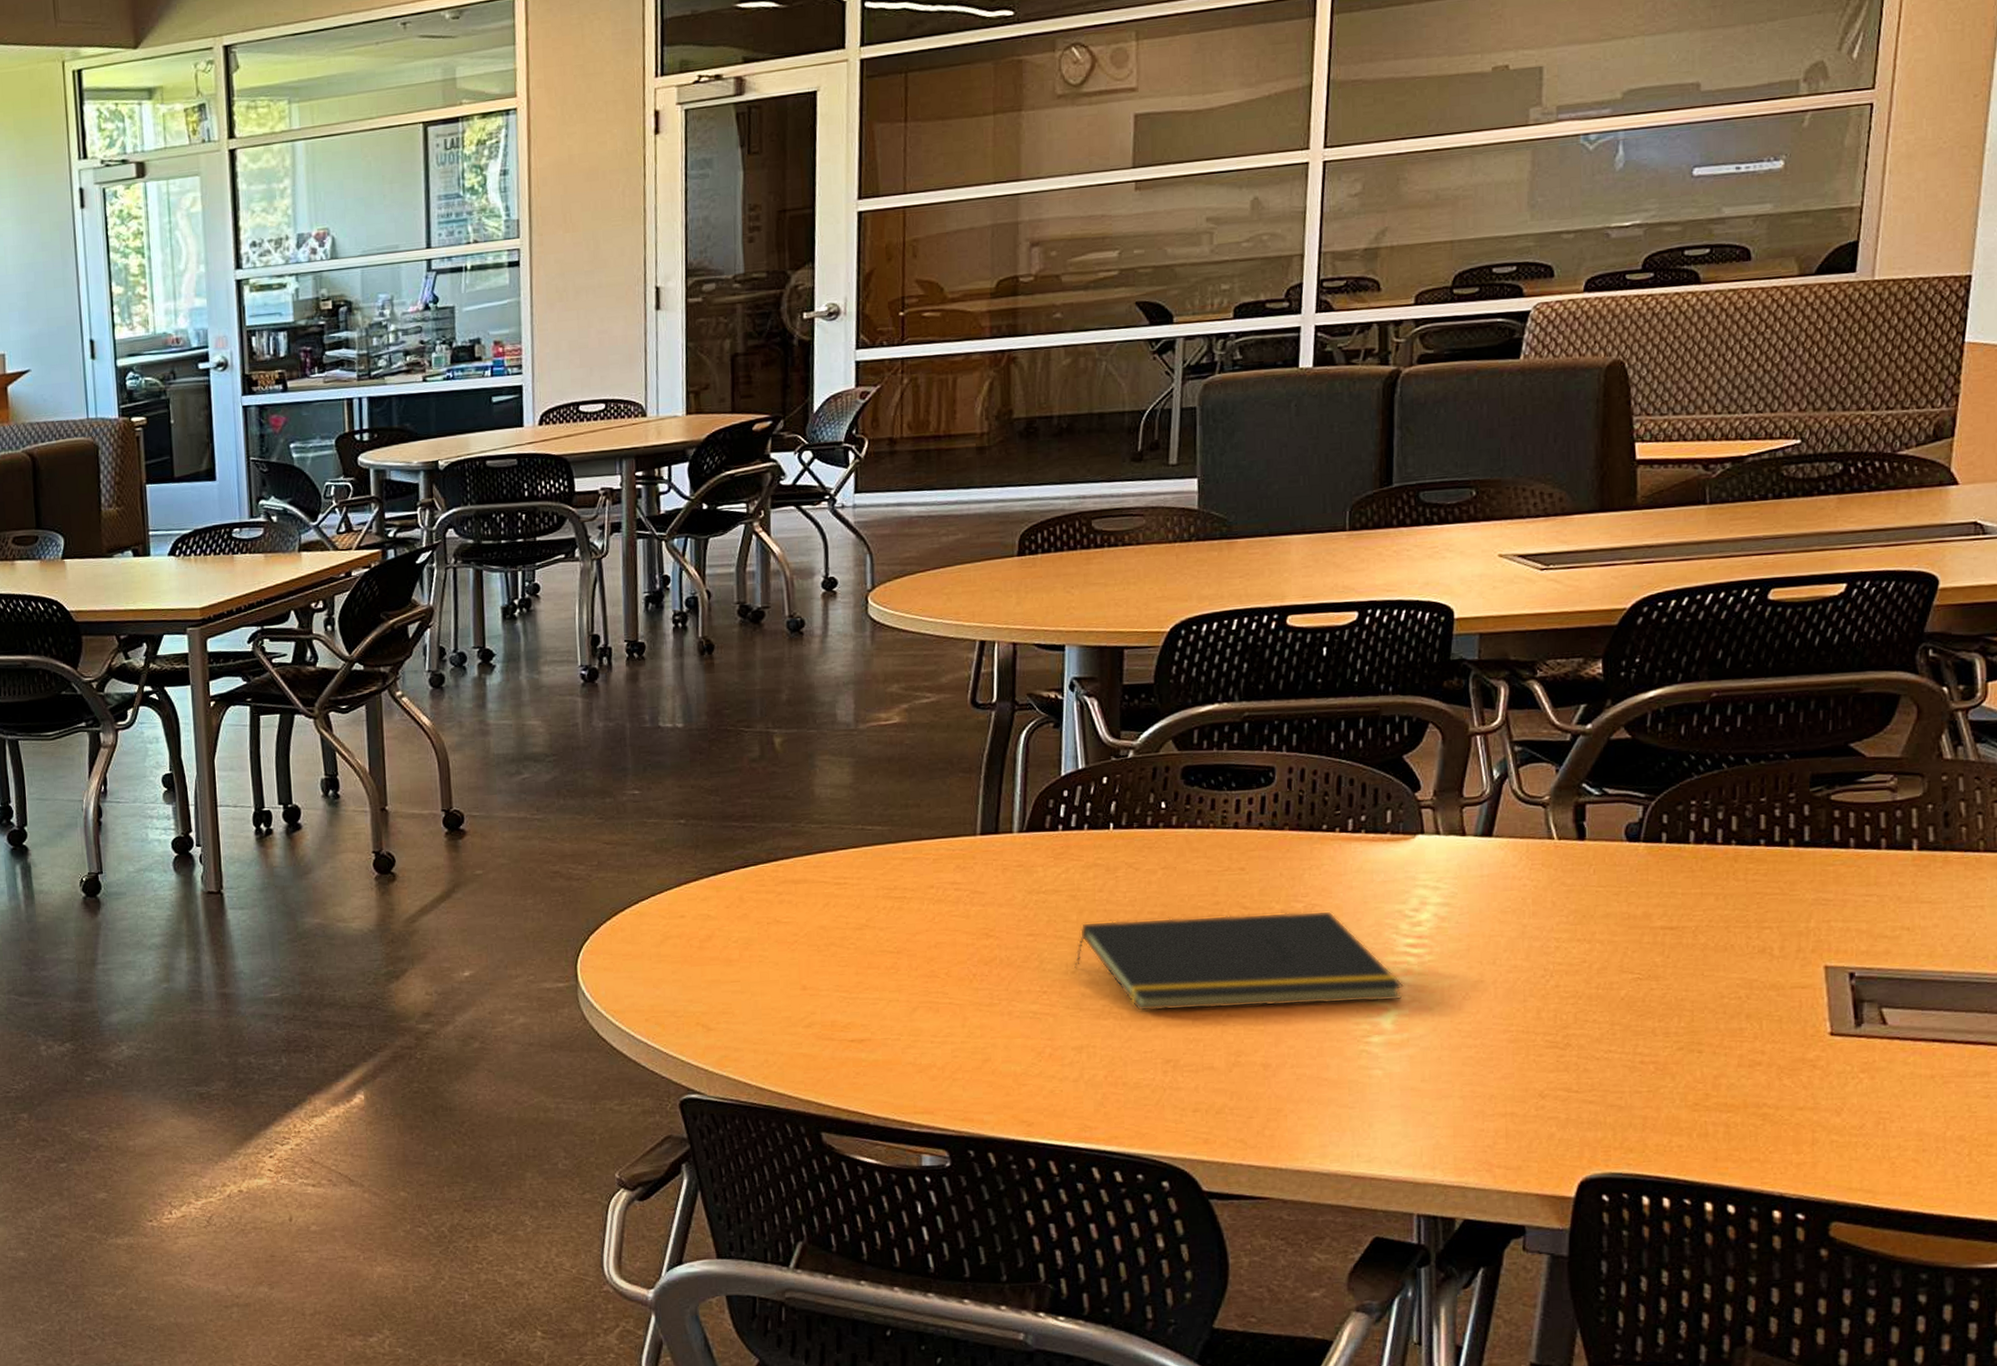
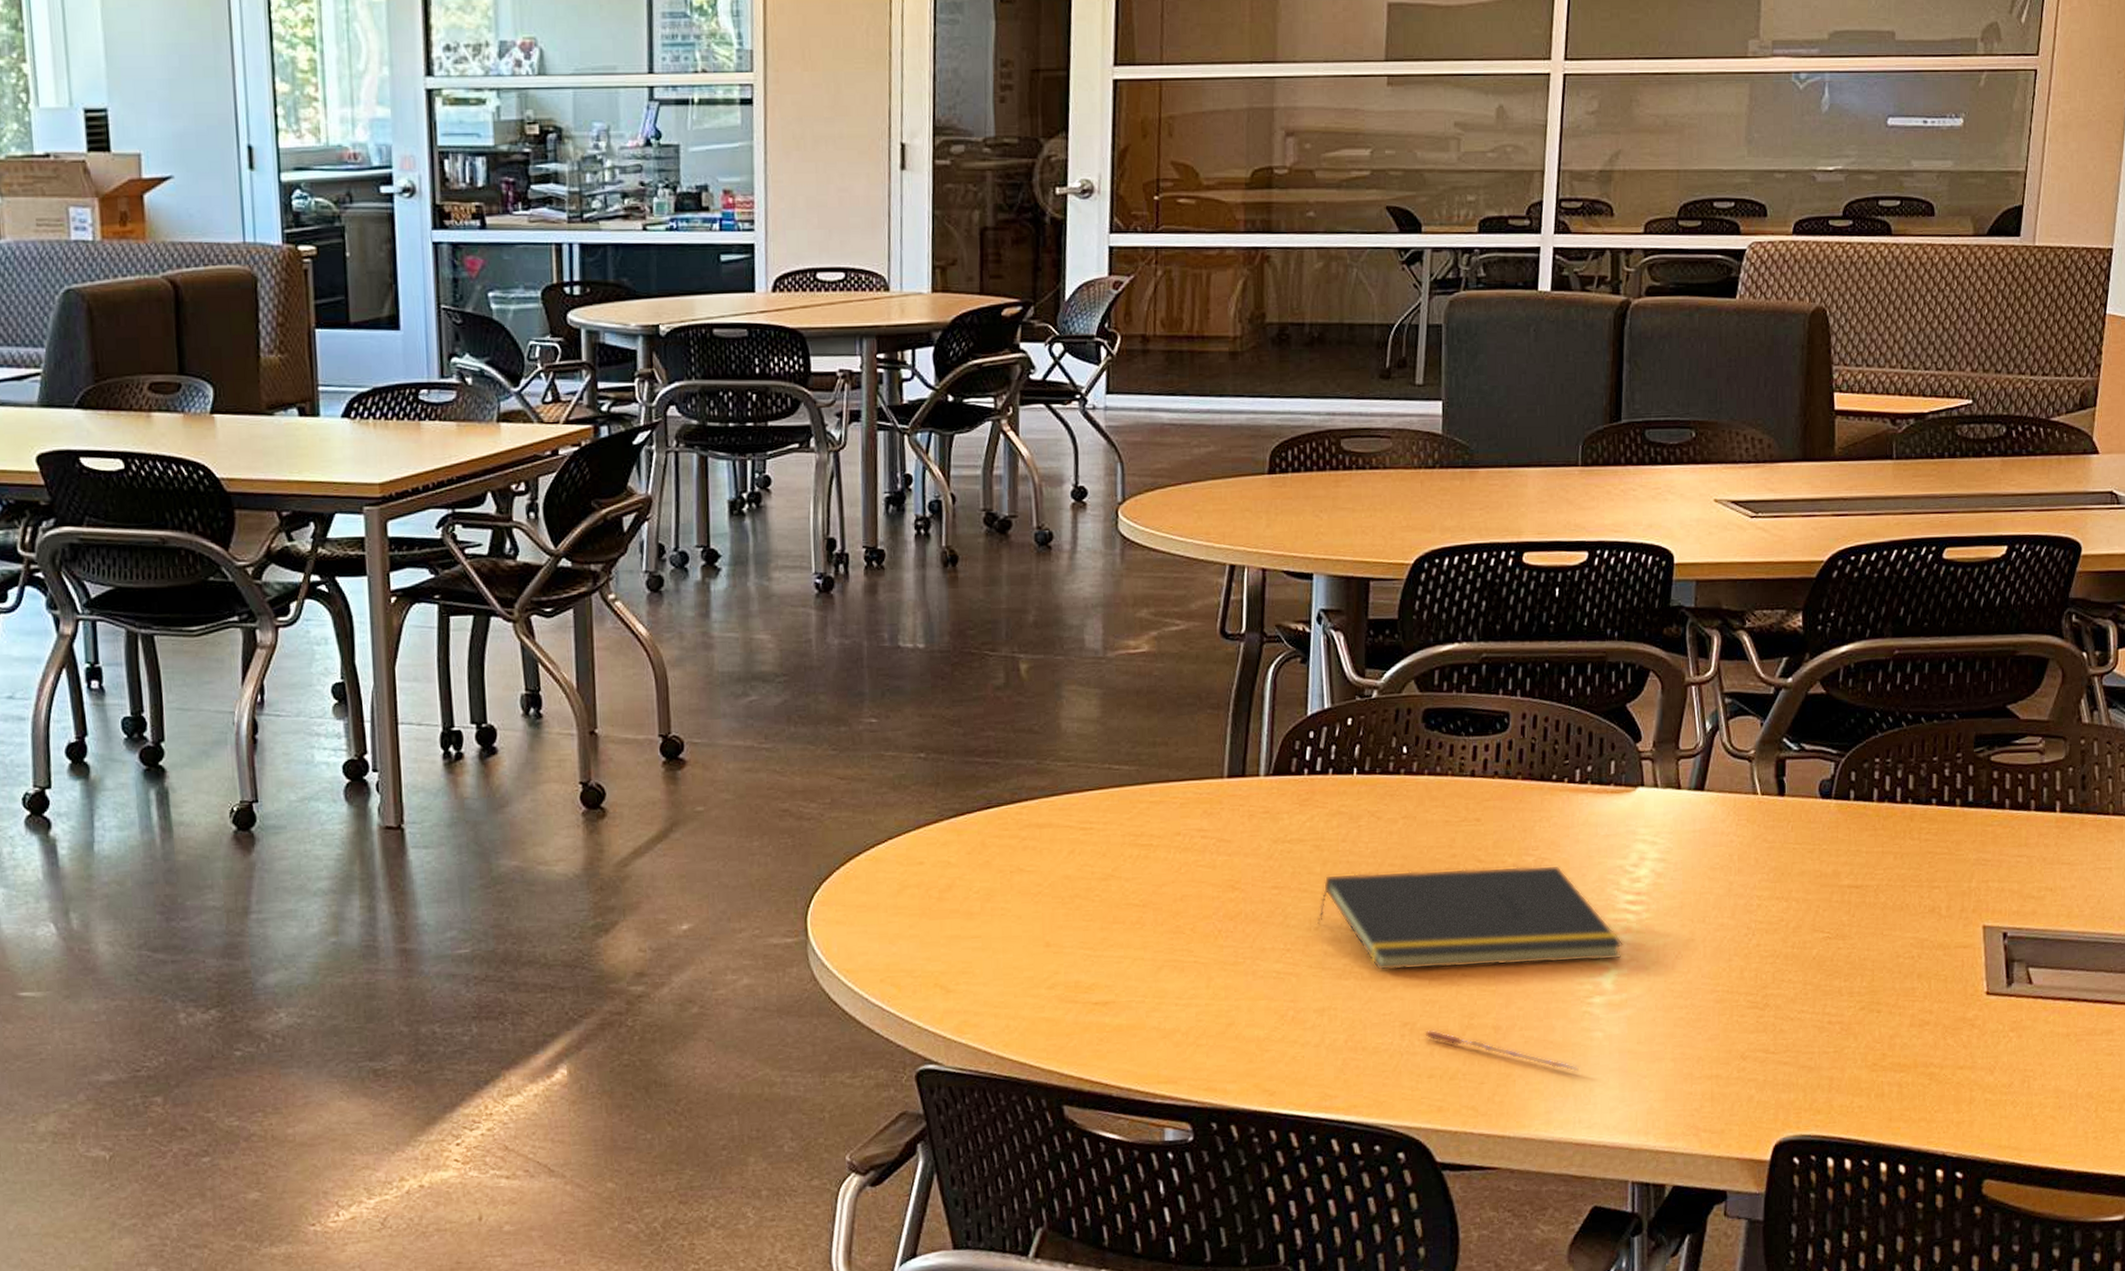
pen: none [1188,1066,1356,1108] -> present [1425,1029,1579,1072]

